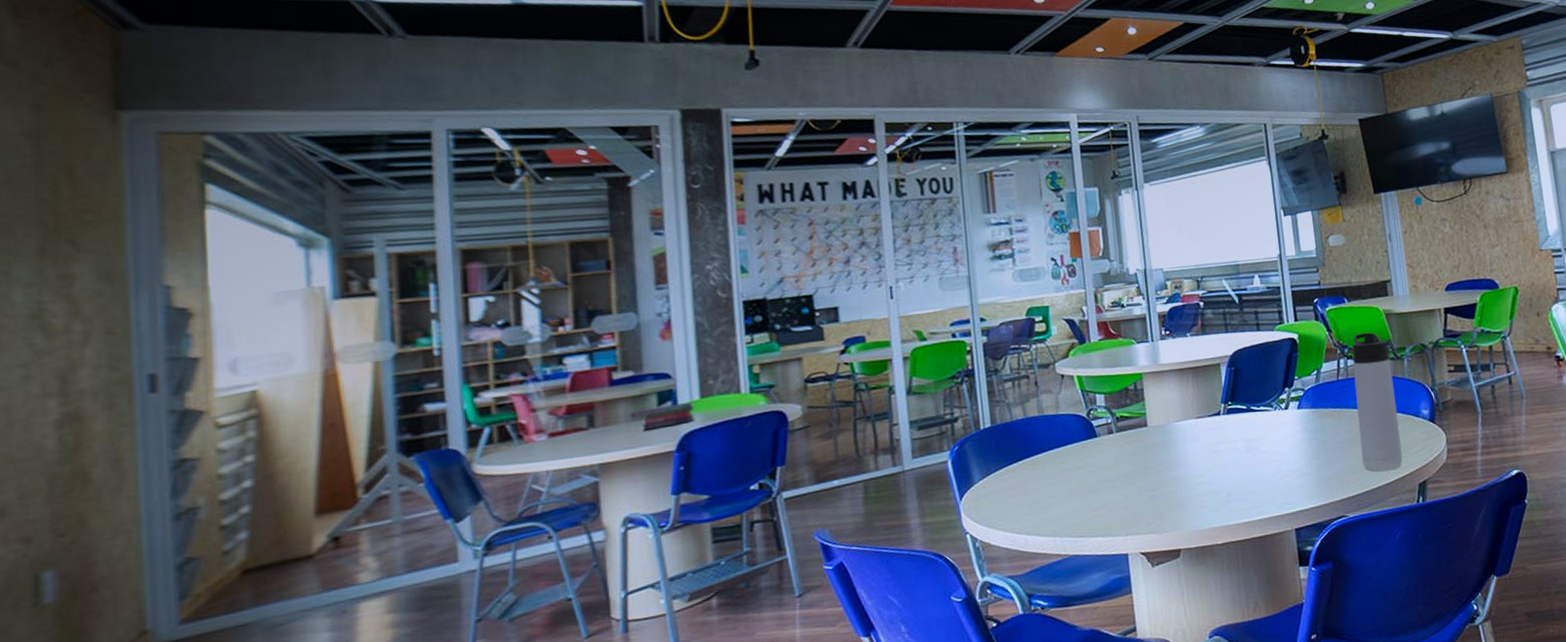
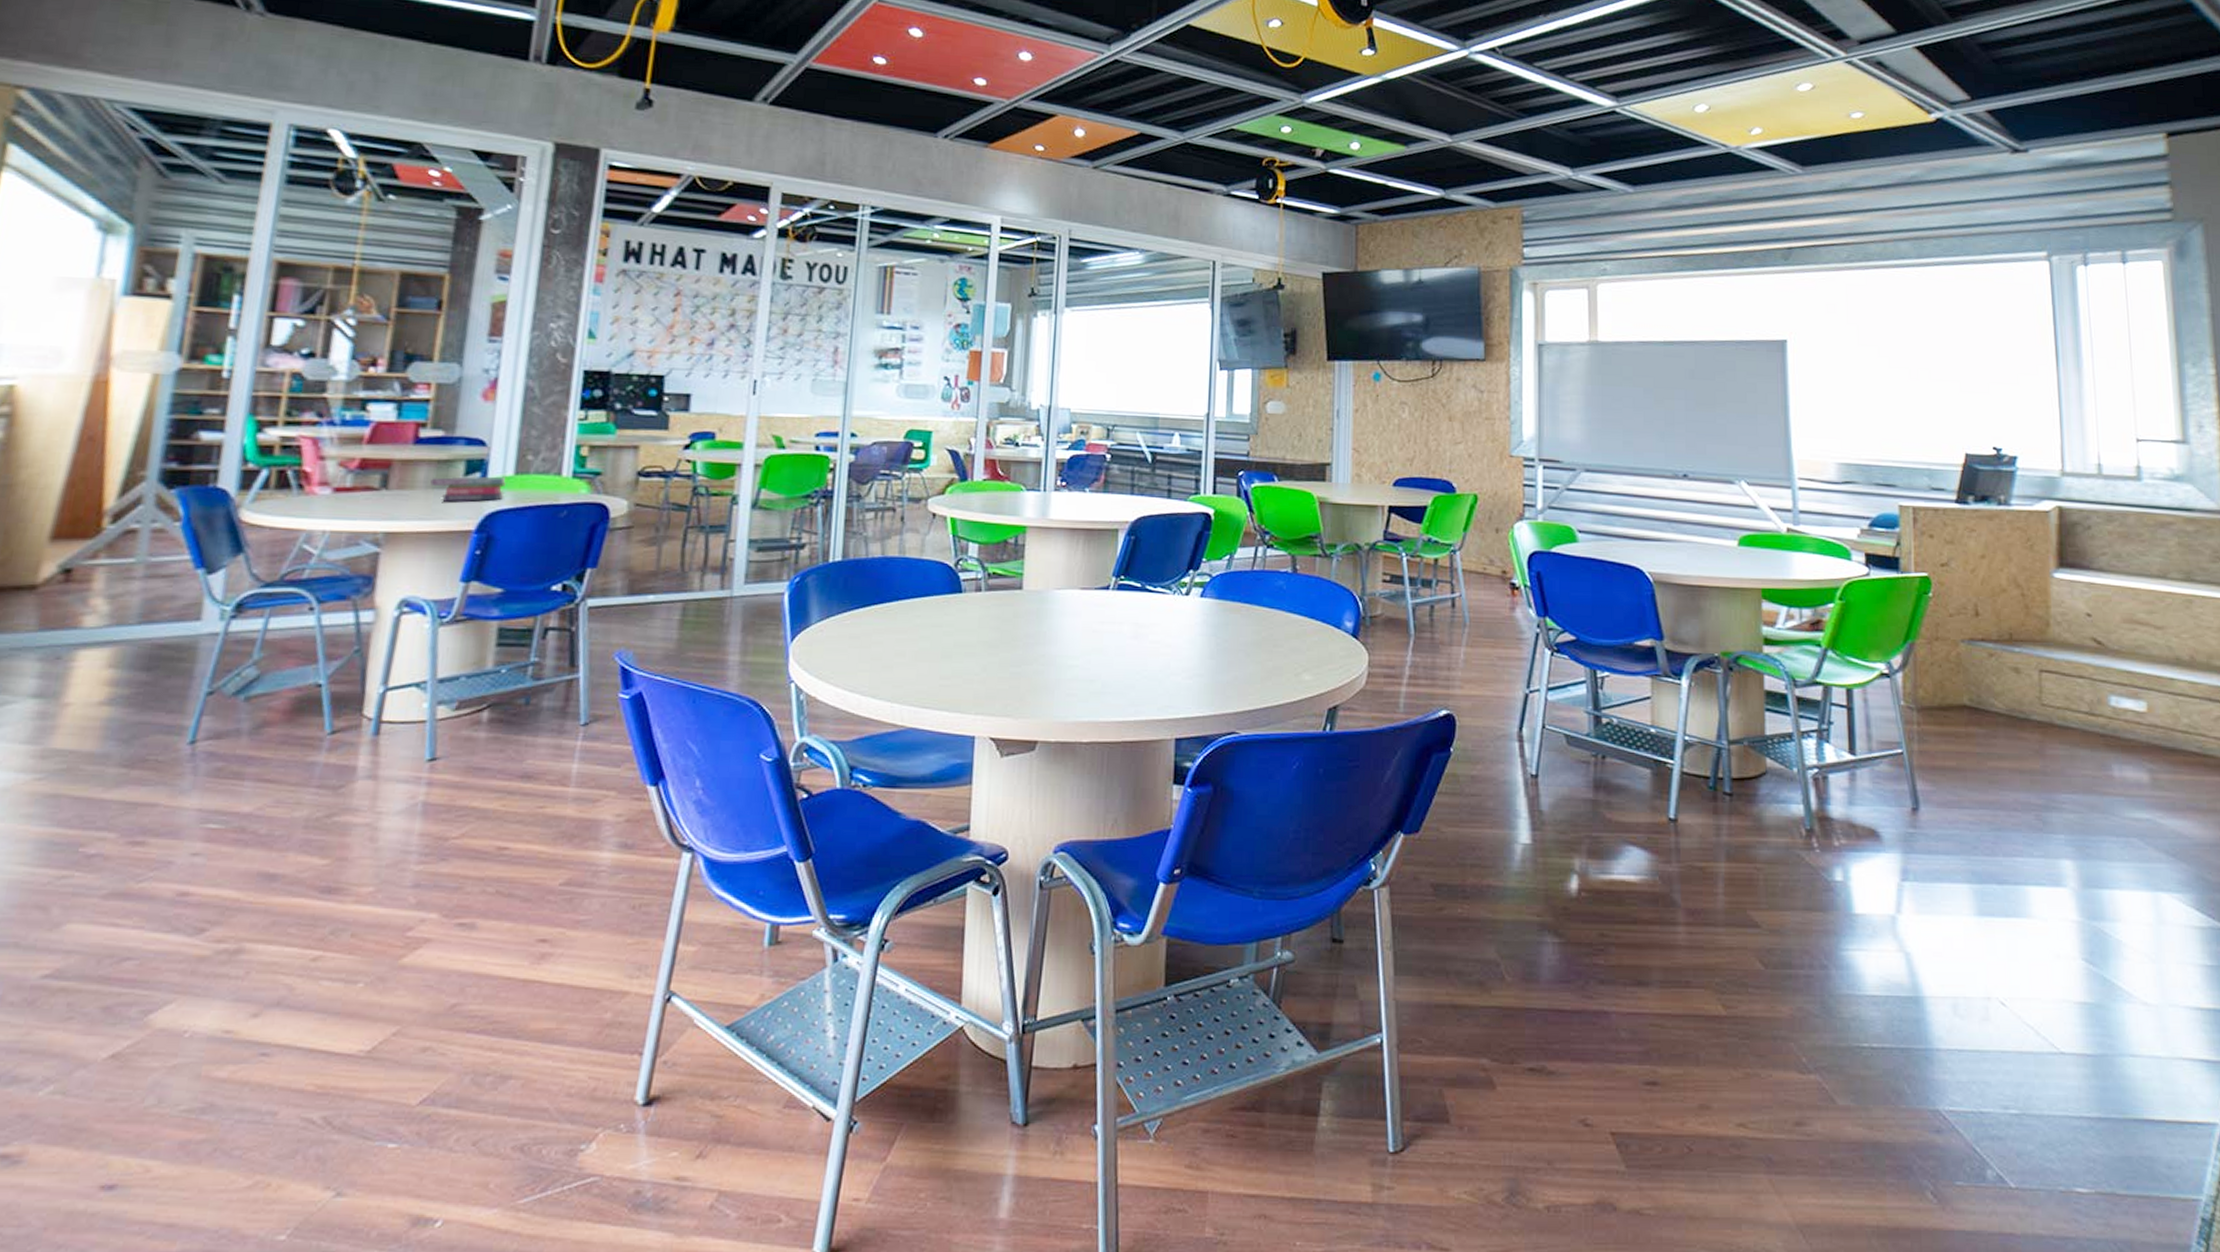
thermos bottle: present [1352,332,1403,472] -> none [1266,519,1317,688]

